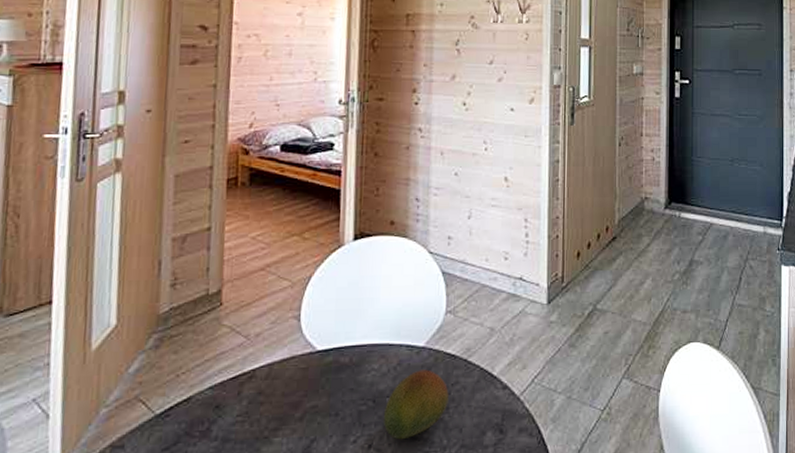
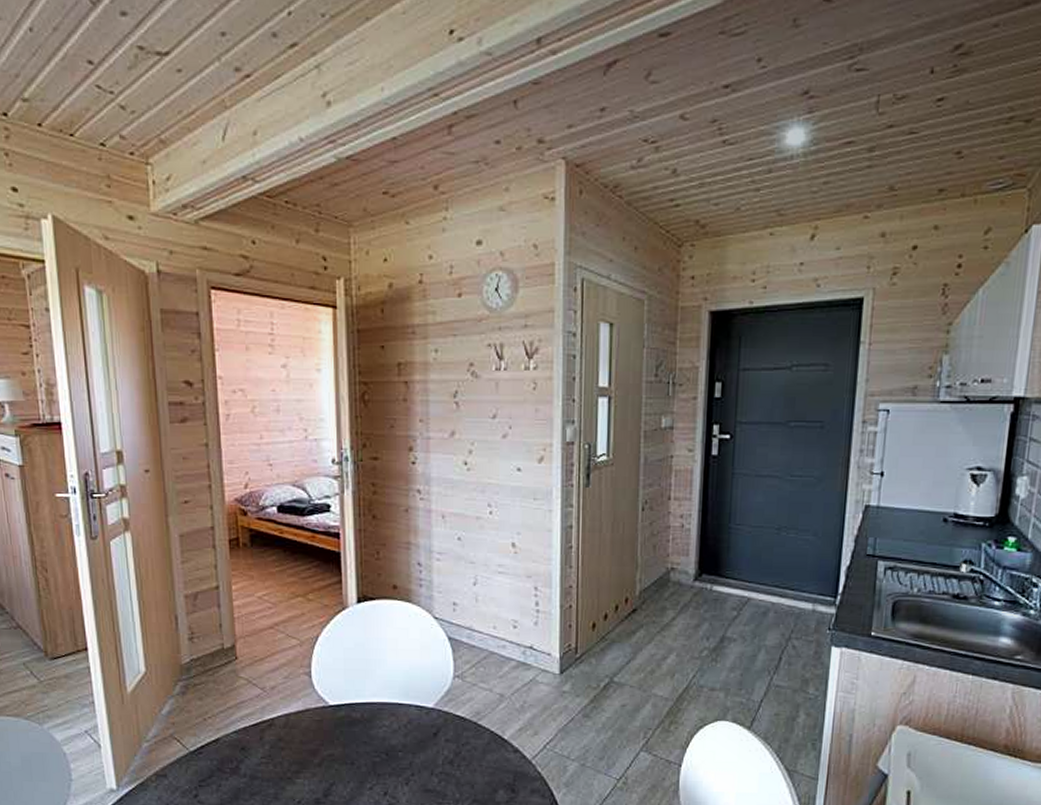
fruit: present [383,369,449,440] -> none [396,729,459,791]

